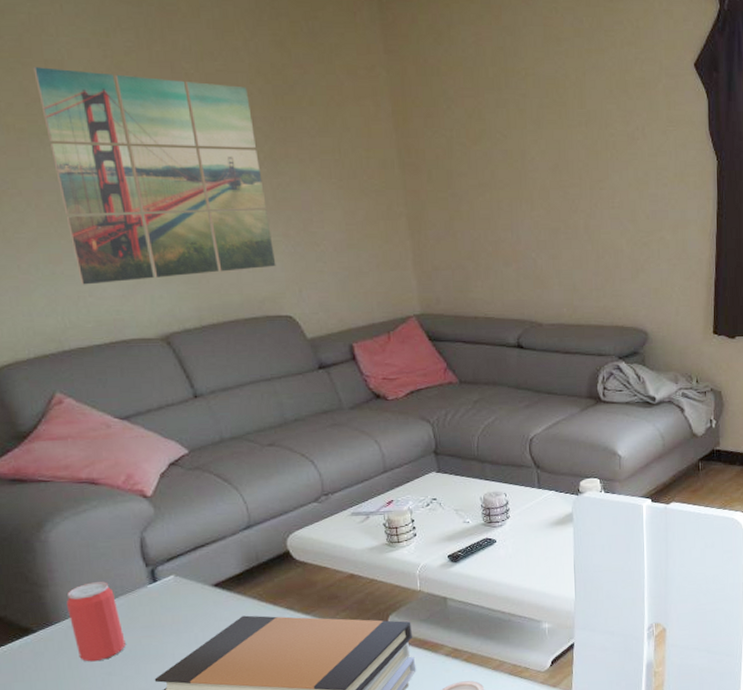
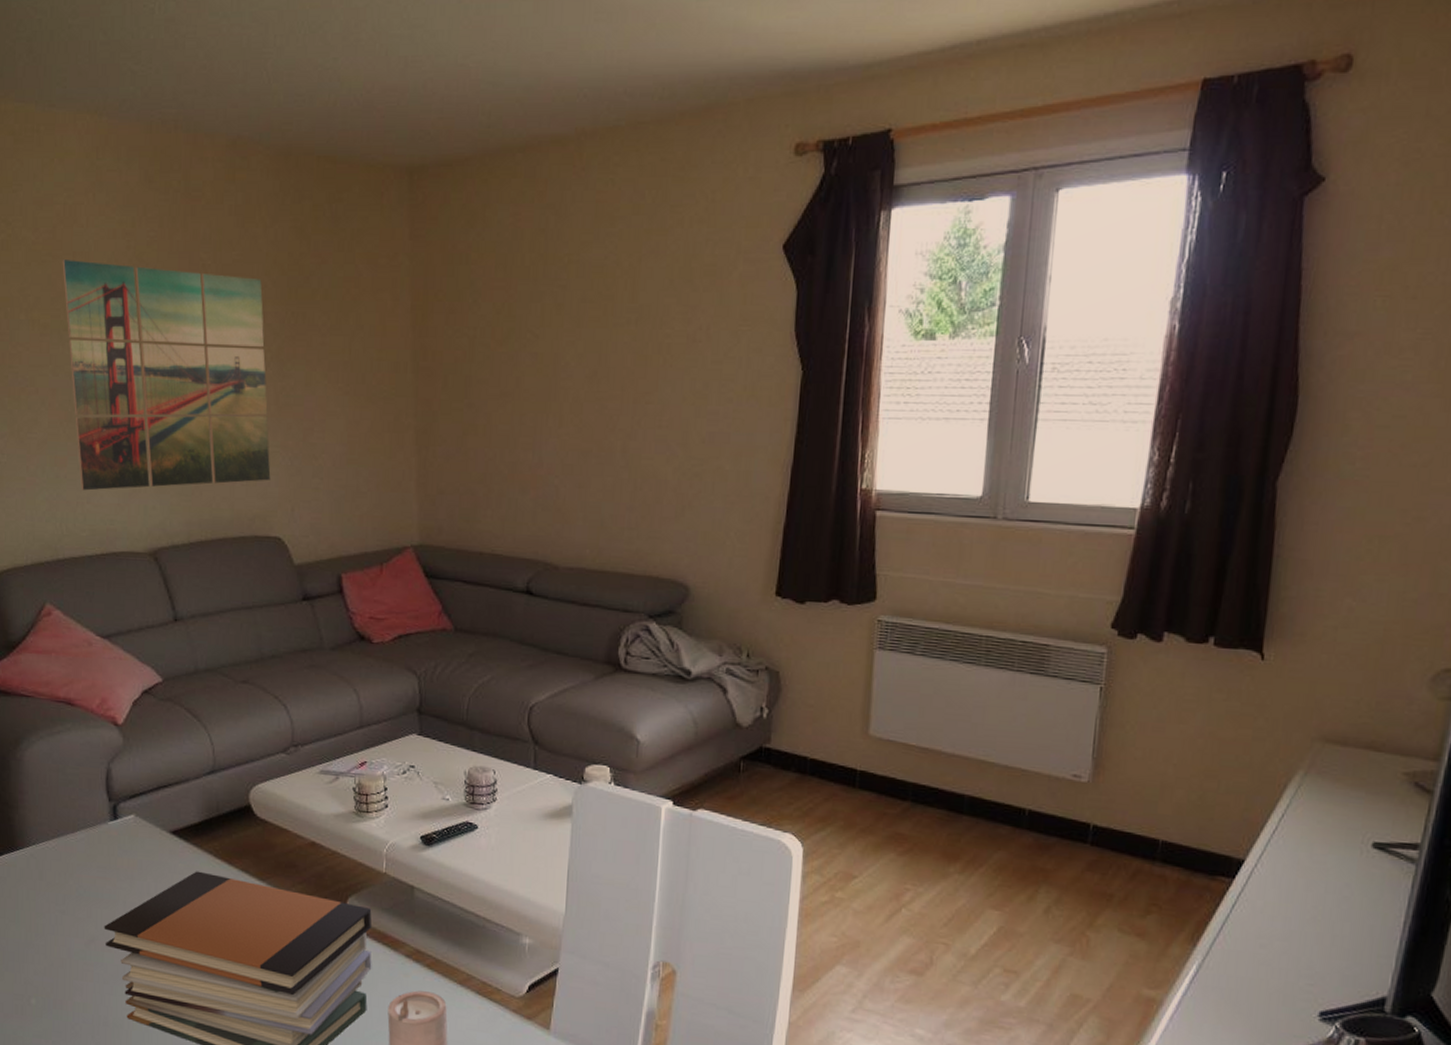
beverage can: present [67,582,126,662] -> none [32,810,81,897]

